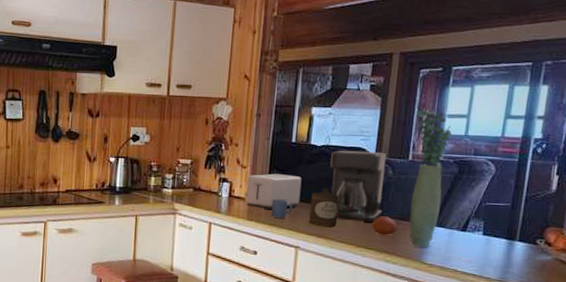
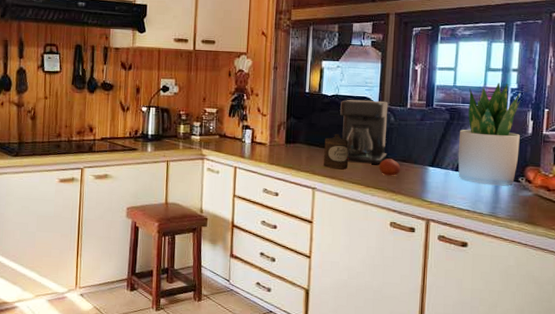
toaster: present [245,173,302,210] -> none [266,121,316,155]
mug: present [271,199,293,219] -> none [289,144,309,163]
vase: present [409,105,453,248] -> none [410,59,443,187]
planter: none [464,131,547,249] -> present [458,82,522,186]

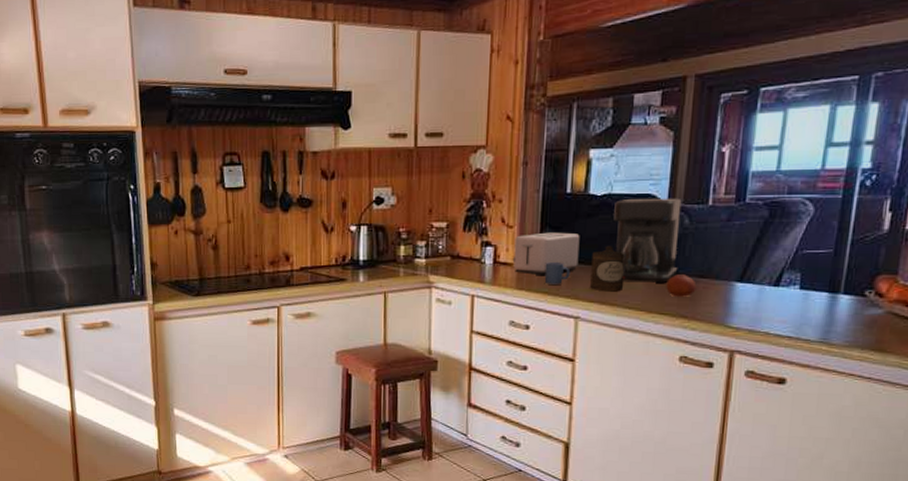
toaster: none [266,121,316,155] -> present [512,232,580,276]
mug: none [289,144,309,163] -> present [544,263,571,286]
planter: present [458,82,522,186] -> none [777,162,878,303]

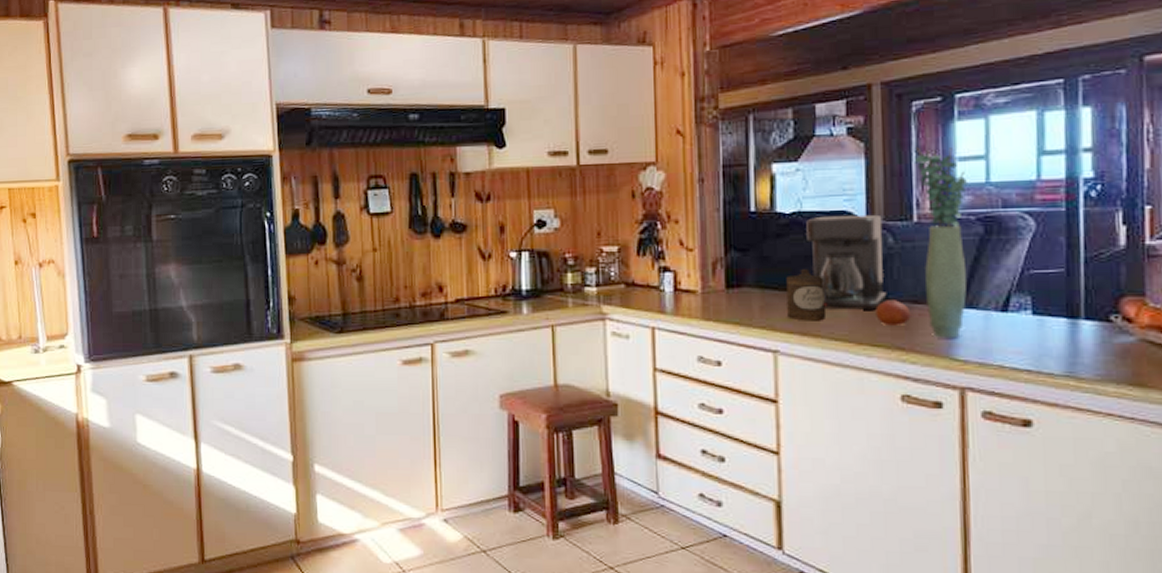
toaster: present [512,232,580,276] -> none [695,255,771,305]
mug: present [544,263,571,286] -> none [733,289,764,315]
vase: none [710,137,761,309] -> present [915,147,969,338]

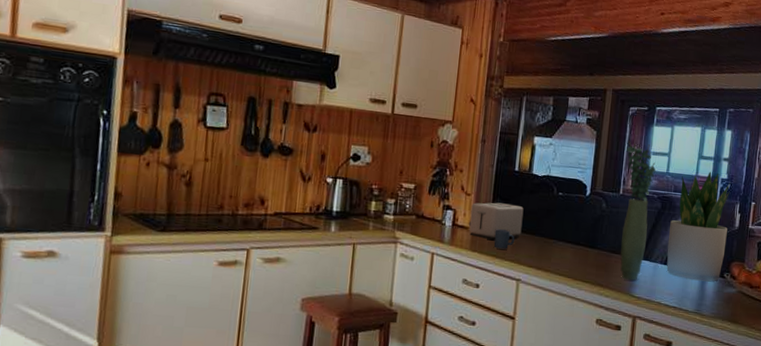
toaster: none [695,255,771,305] -> present [468,202,524,241]
mug: none [733,289,764,315] -> present [493,229,515,250]
canister: present [786,269,825,321] -> none [530,219,559,260]
coffee maker: present [806,214,887,310] -> none [550,181,601,255]
fruit: present [875,300,911,326] -> none [588,249,610,268]
planter: none [1002,171,1107,330] -> present [666,171,731,282]

